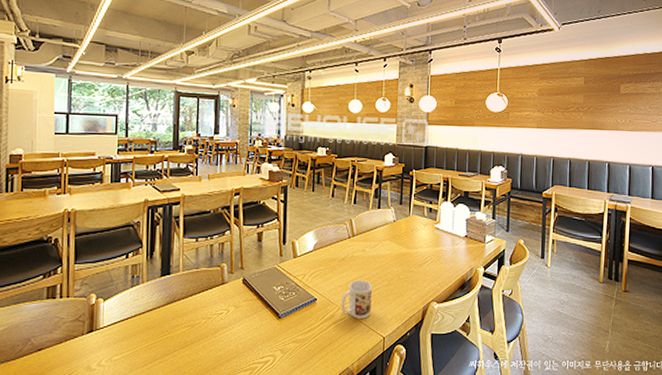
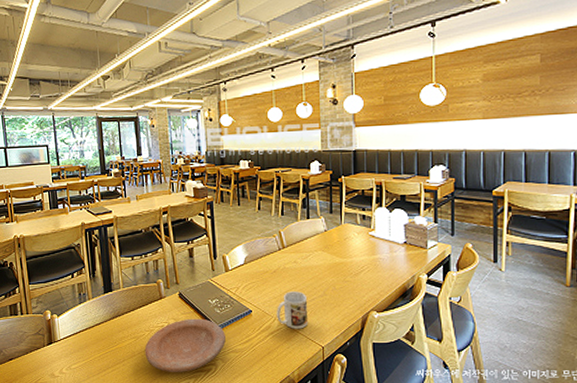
plate: none [198,306,287,364] -> present [144,318,226,372]

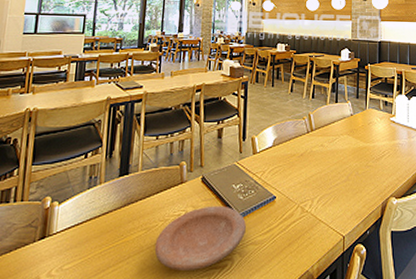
mug: present [277,291,309,329] -> none [300,176,331,217]

